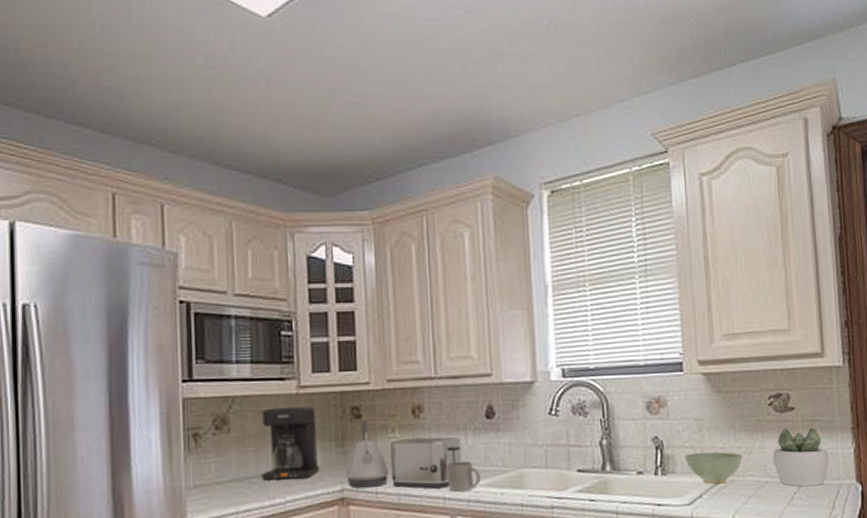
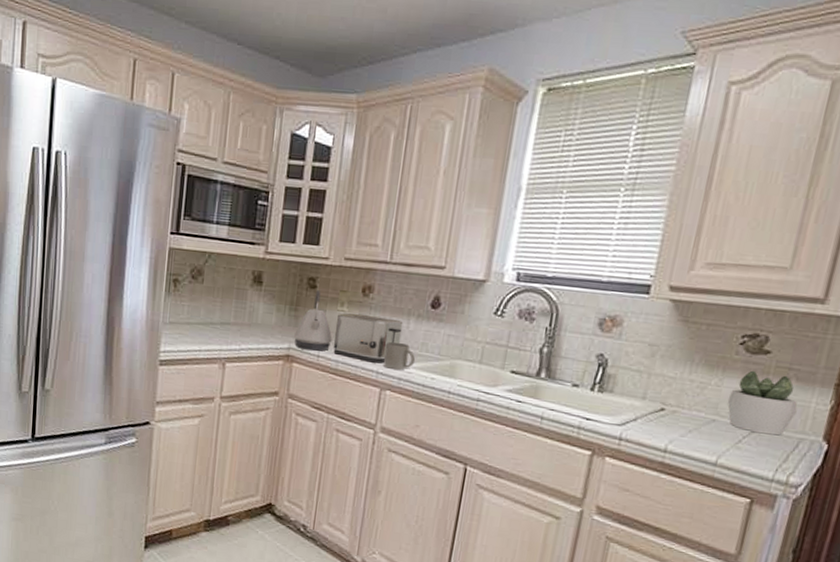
coffee maker: present [262,406,320,481] -> none [224,267,277,333]
bowl: present [684,451,743,485] -> none [627,376,694,412]

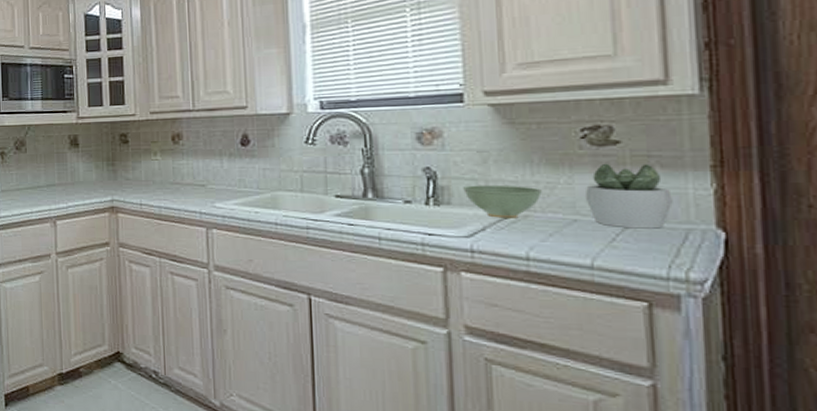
kettle: present [294,290,332,352] -> none [115,144,152,201]
toaster: present [333,313,404,364] -> none [153,160,218,204]
mug: present [383,341,416,371] -> none [203,181,236,209]
bowl: none [627,376,694,412] -> present [463,185,542,218]

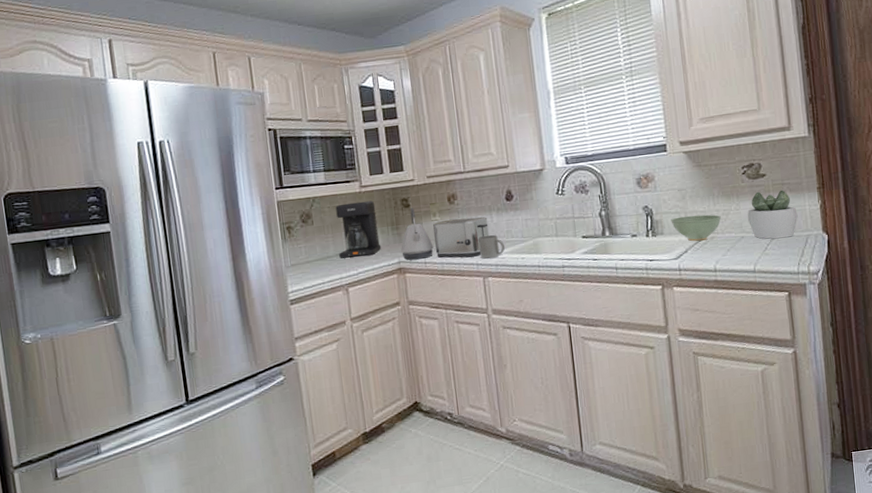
coffee maker: none [50,133,95,190] -> present [335,200,382,259]
kettle: none [115,144,152,201] -> present [401,208,434,261]
toaster: none [153,160,218,204] -> present [433,217,490,258]
mug: none [203,181,236,209] -> present [478,235,506,260]

